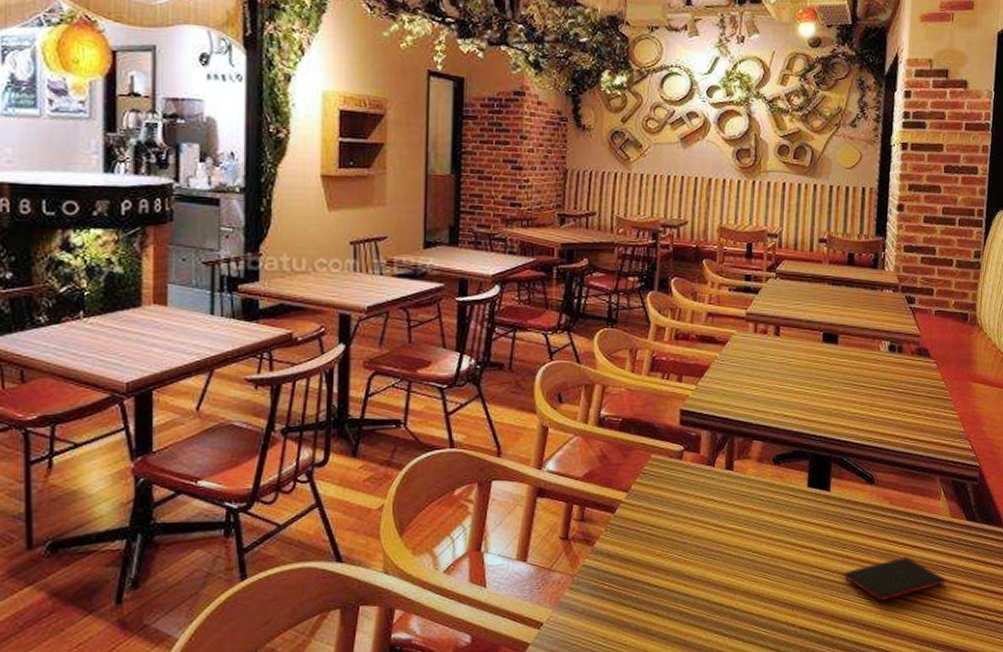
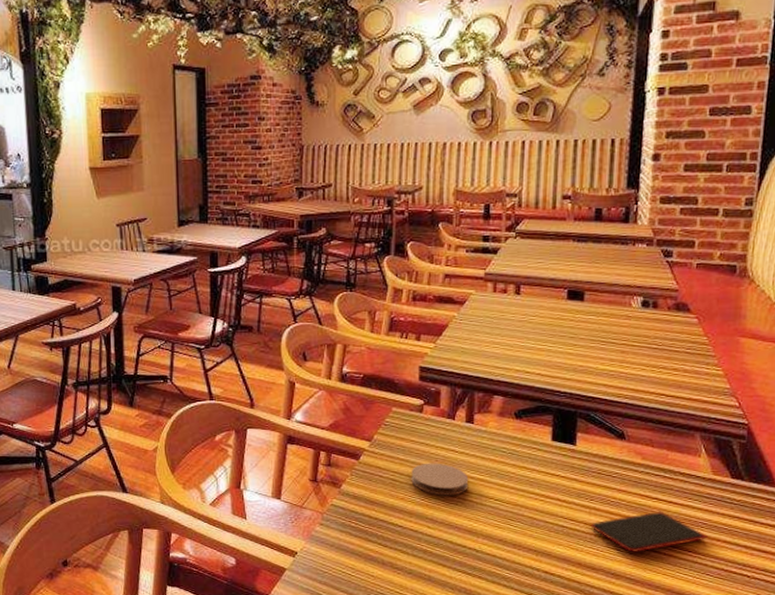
coaster: none [669,514,727,550] -> present [411,463,469,496]

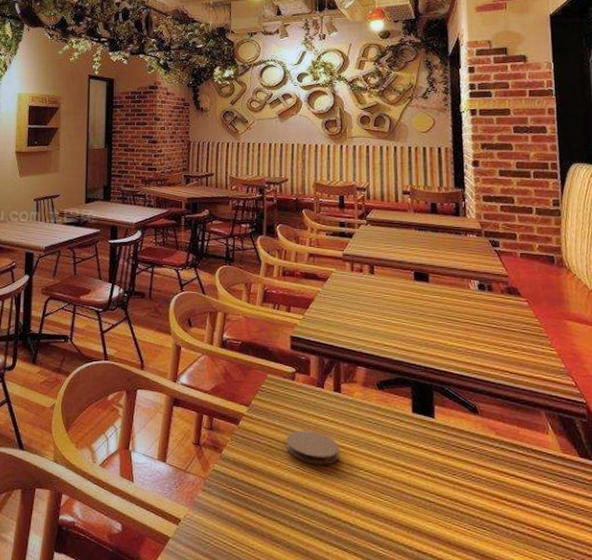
smartphone: present [590,511,708,552] -> none [455,488,567,532]

